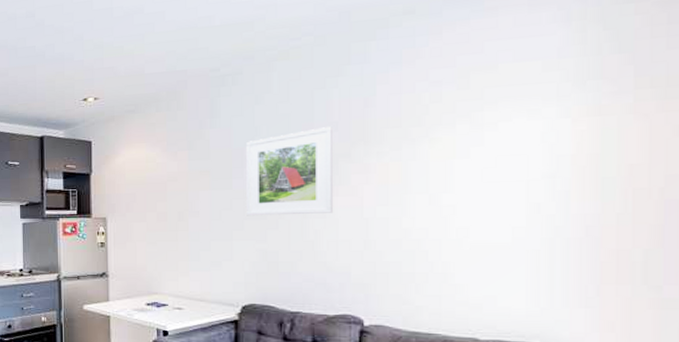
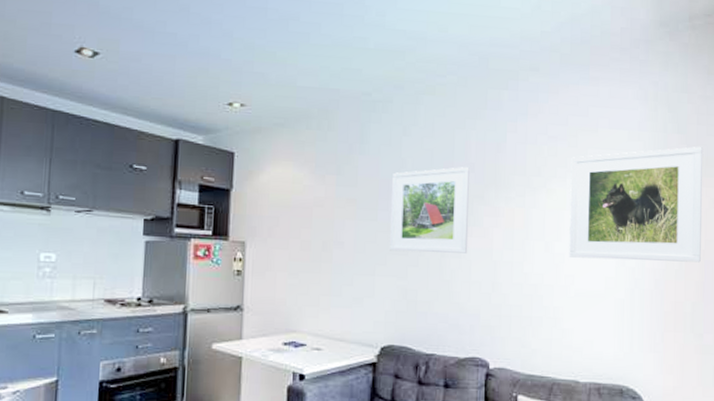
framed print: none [461,63,662,209] -> present [569,146,704,263]

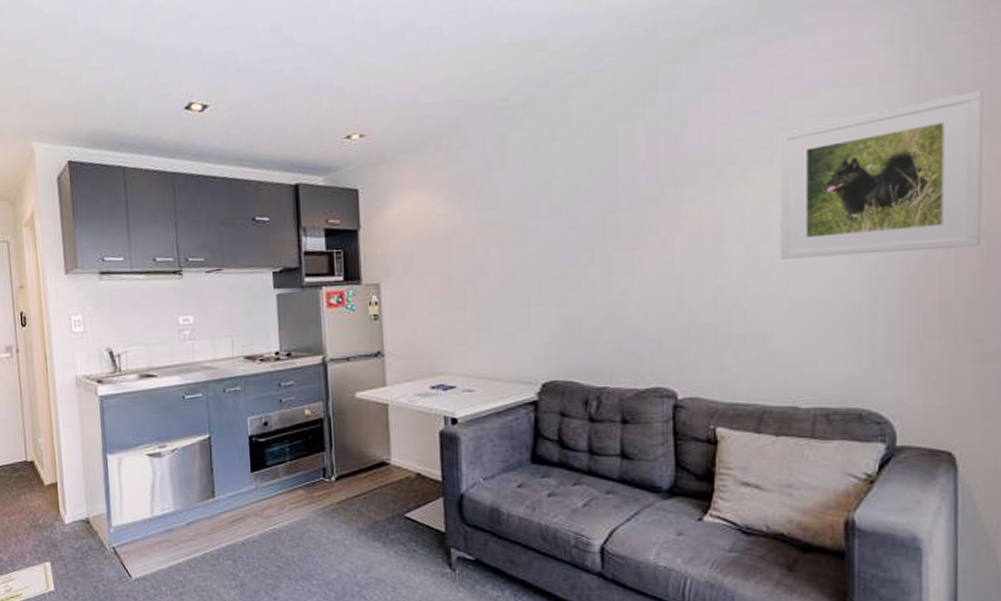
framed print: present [390,166,471,253] -> none [542,165,643,276]

